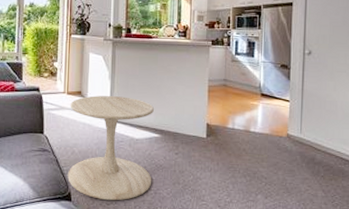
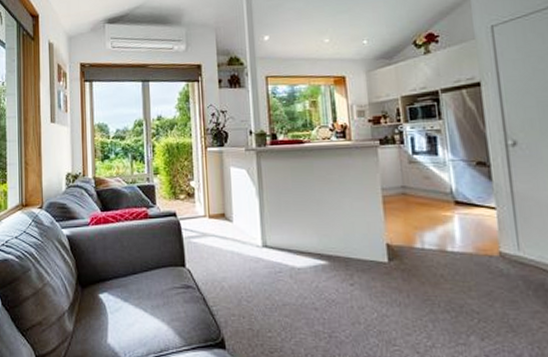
side table: present [67,95,154,201] -> none [213,216,324,348]

